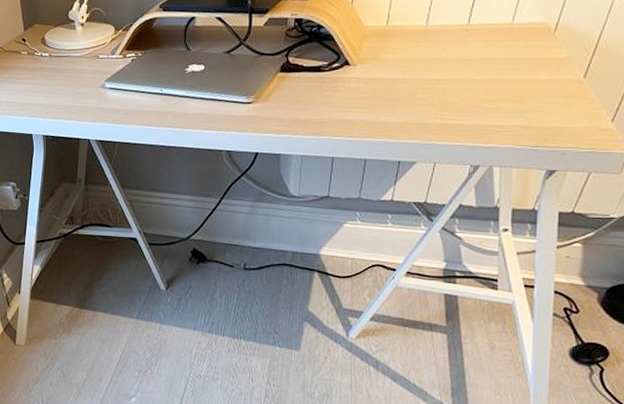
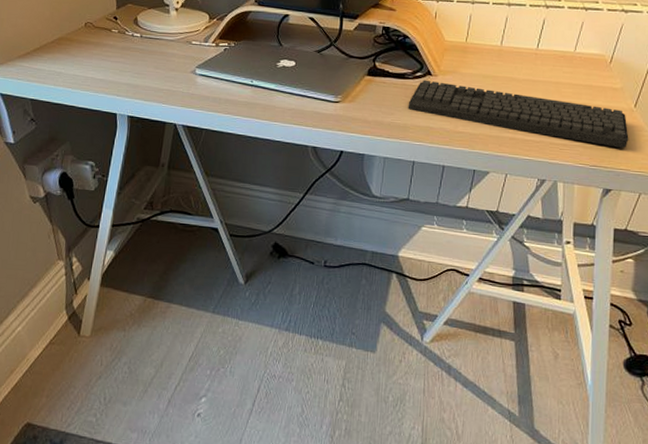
keyboard: none [325,70,577,124] -> present [408,80,629,148]

